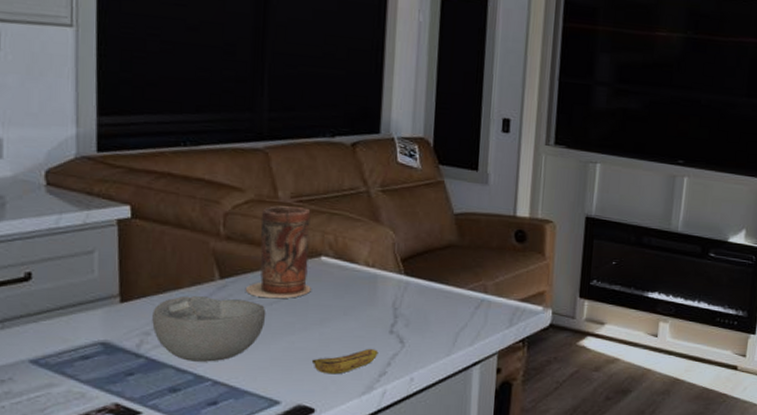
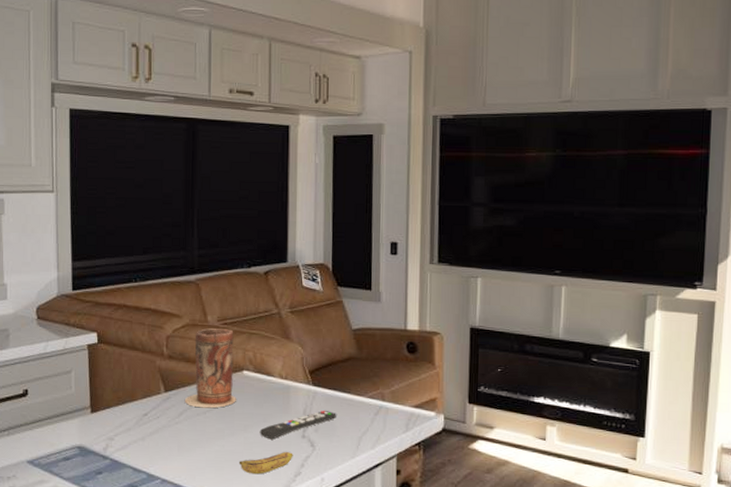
bowl: present [152,296,266,362] -> none [115,407,201,463]
remote control: none [338,303,431,335] -> present [259,411,336,440]

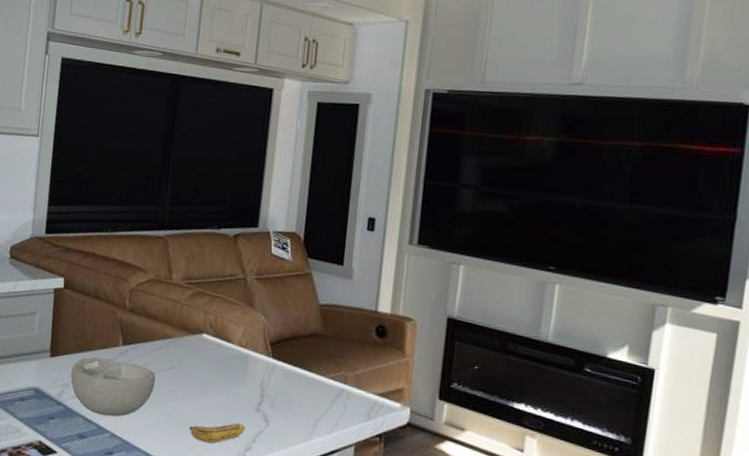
bowl: none [115,407,201,463] -> present [71,356,156,417]
vase: present [184,328,236,408] -> none [141,286,197,369]
remote control: present [259,411,336,440] -> none [213,385,294,409]

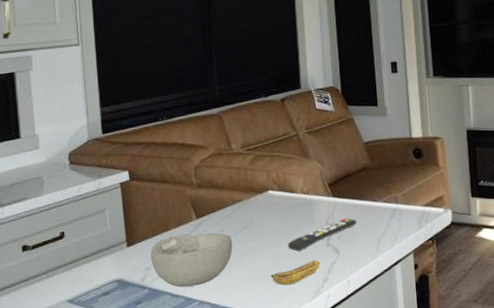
remote control: none [213,385,294,409] -> present [287,218,356,251]

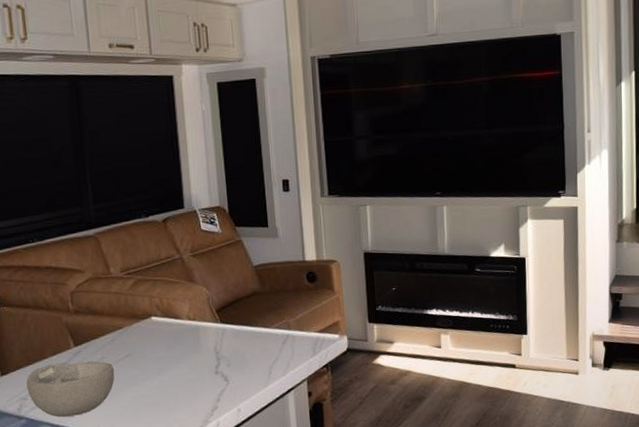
banana: present [270,260,320,286] -> none [156,388,209,415]
remote control: present [287,218,356,251] -> none [173,345,246,379]

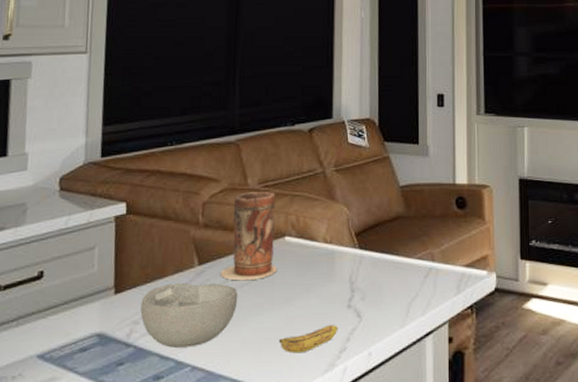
vase: none [95,278,147,358] -> present [220,192,277,281]
banana: none [156,388,209,415] -> present [278,324,338,353]

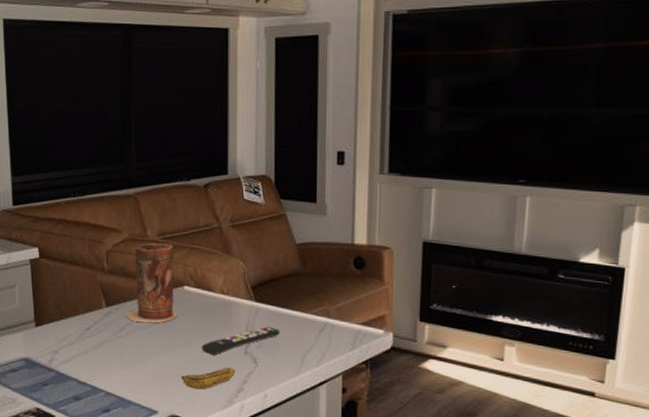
bowl: present [140,283,238,348] -> none [58,321,143,376]
remote control: none [301,276,384,312] -> present [201,327,280,355]

